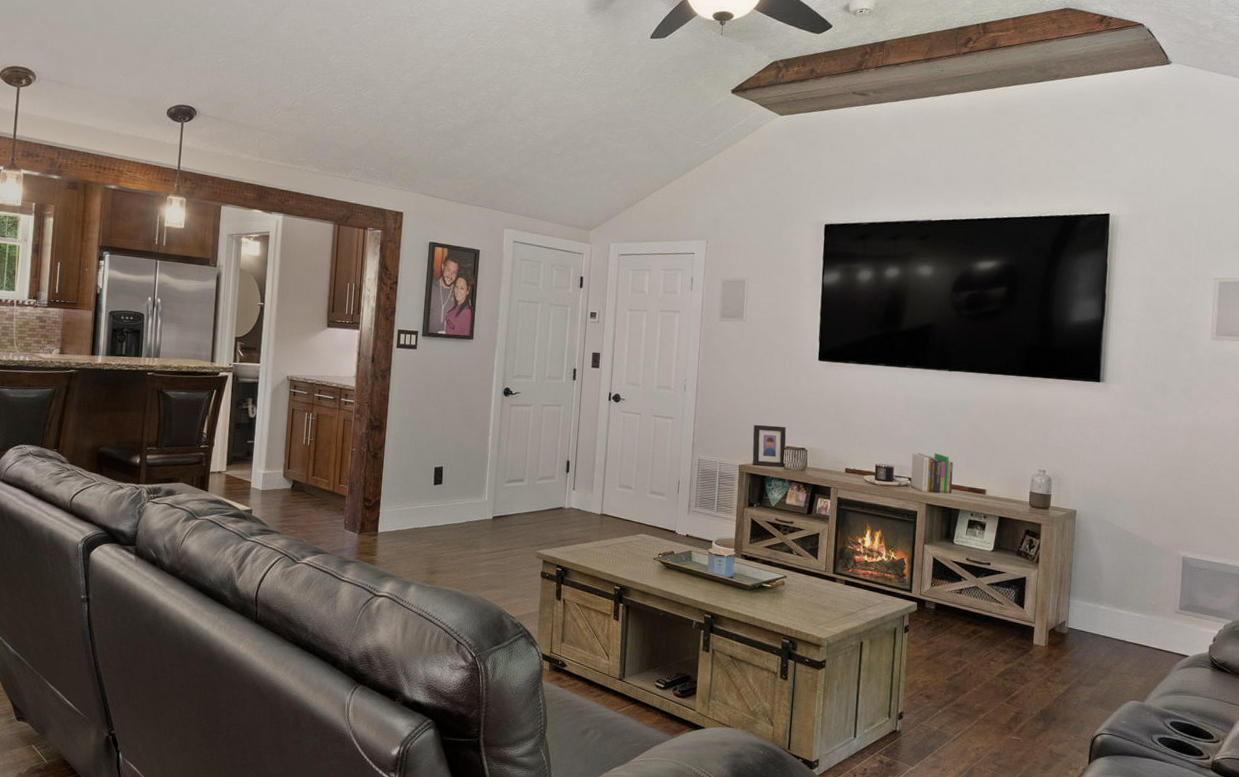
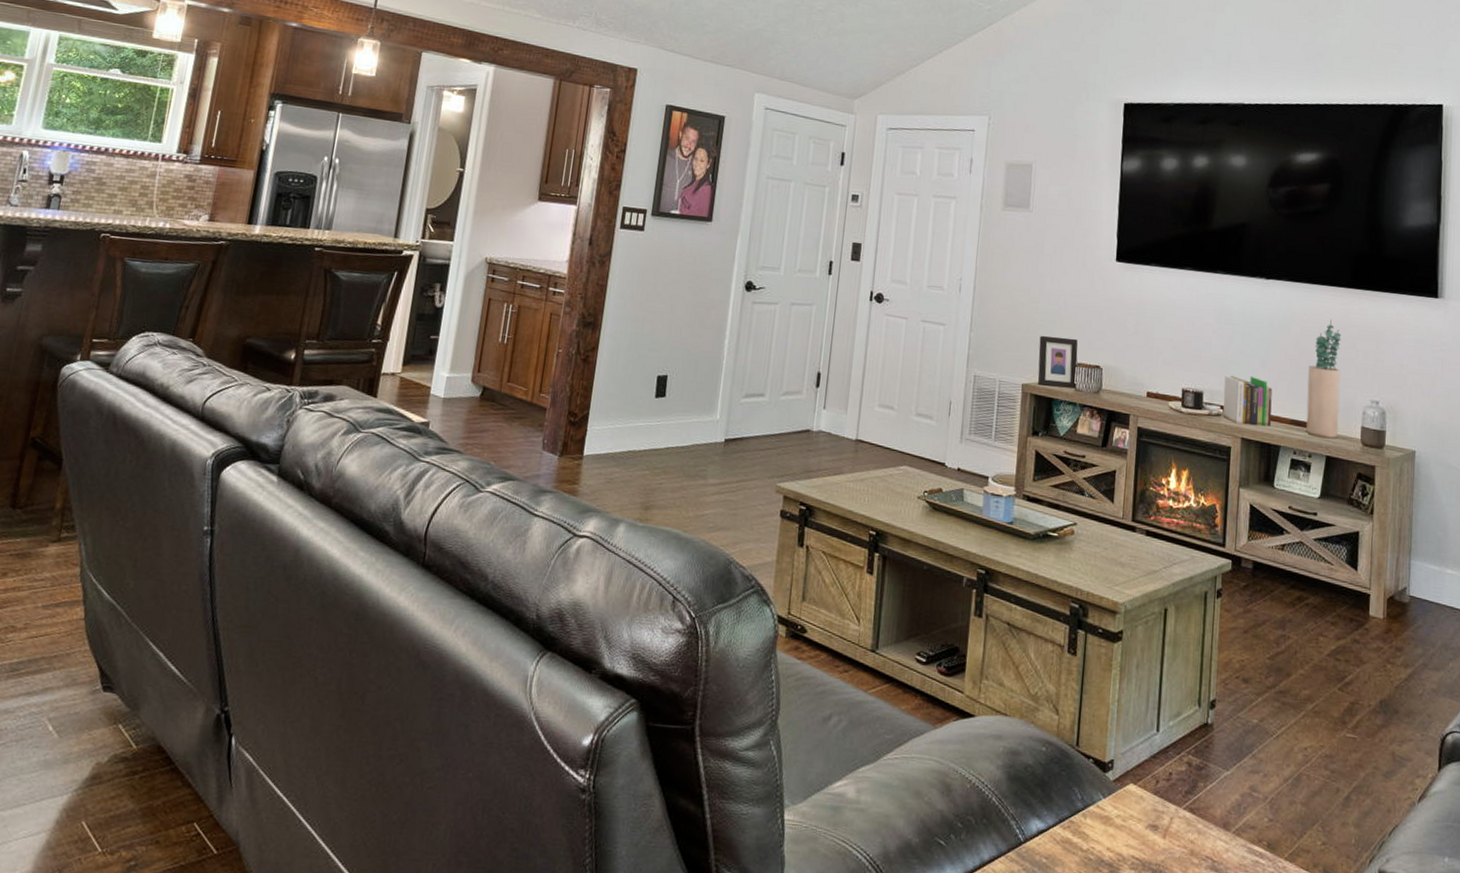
vase: none [982,404,1014,503] -> present [1306,320,1342,440]

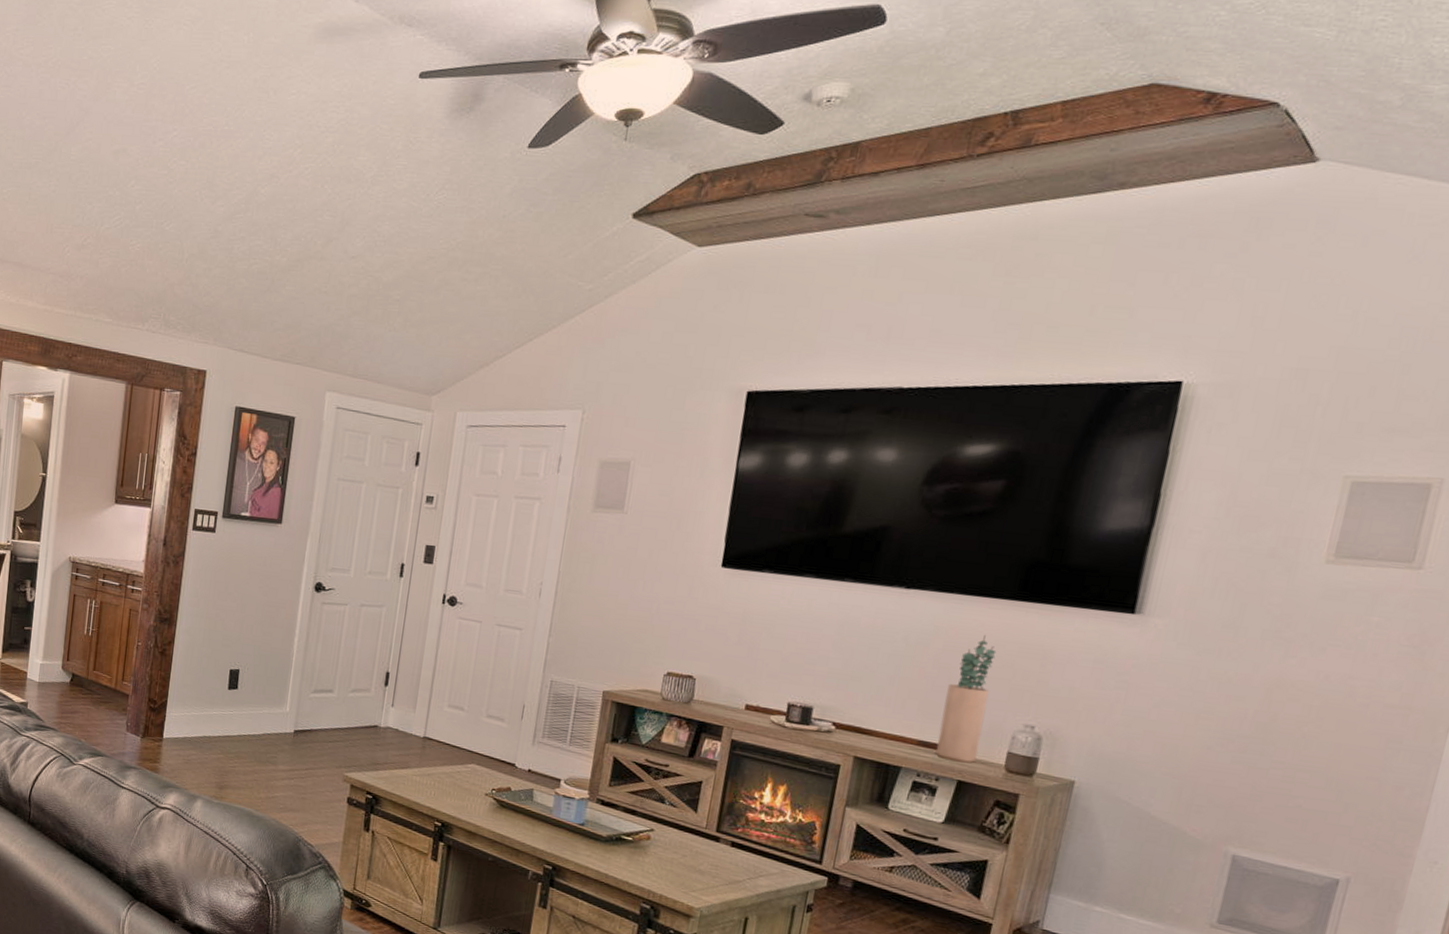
picture frame: present [1037,335,1078,389] -> none [621,642,670,698]
books: present [1223,375,1273,427] -> none [834,691,899,747]

